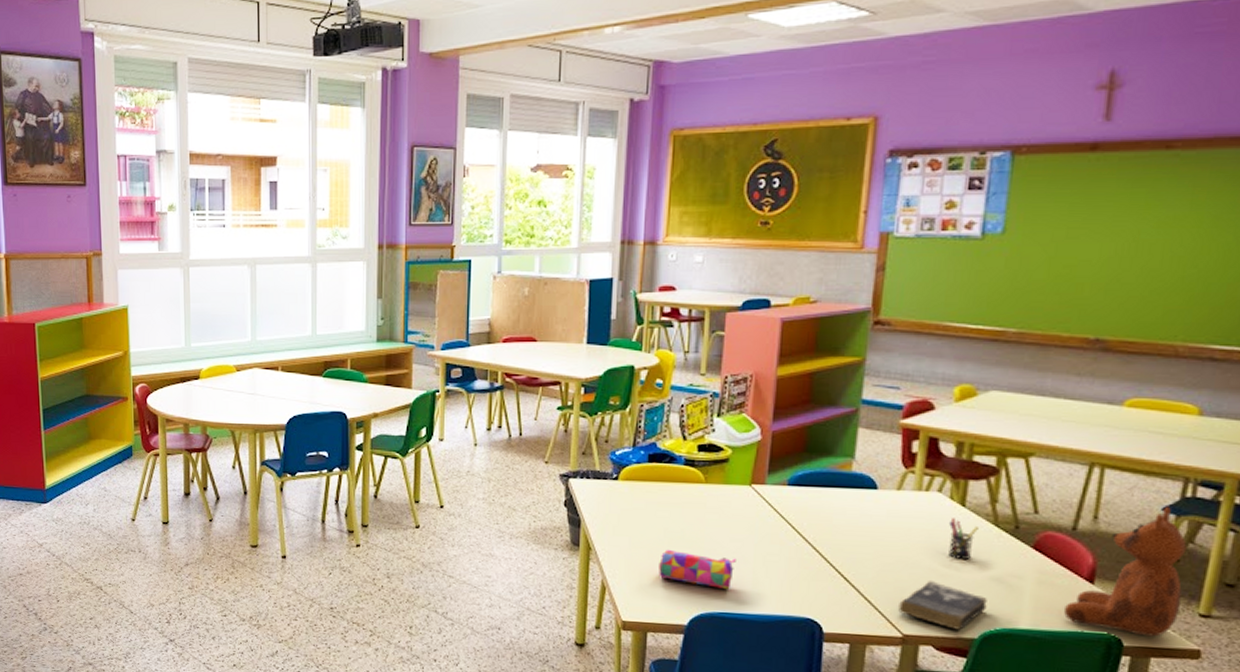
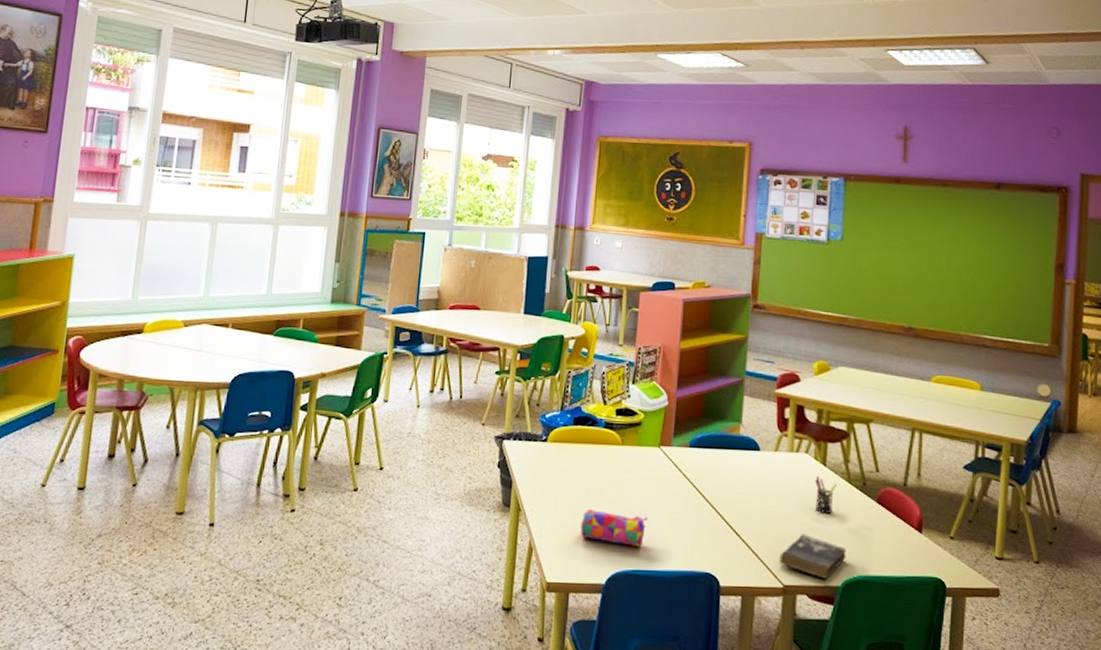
teddy bear: present [1063,506,1187,637] -> none [902,465,983,579]

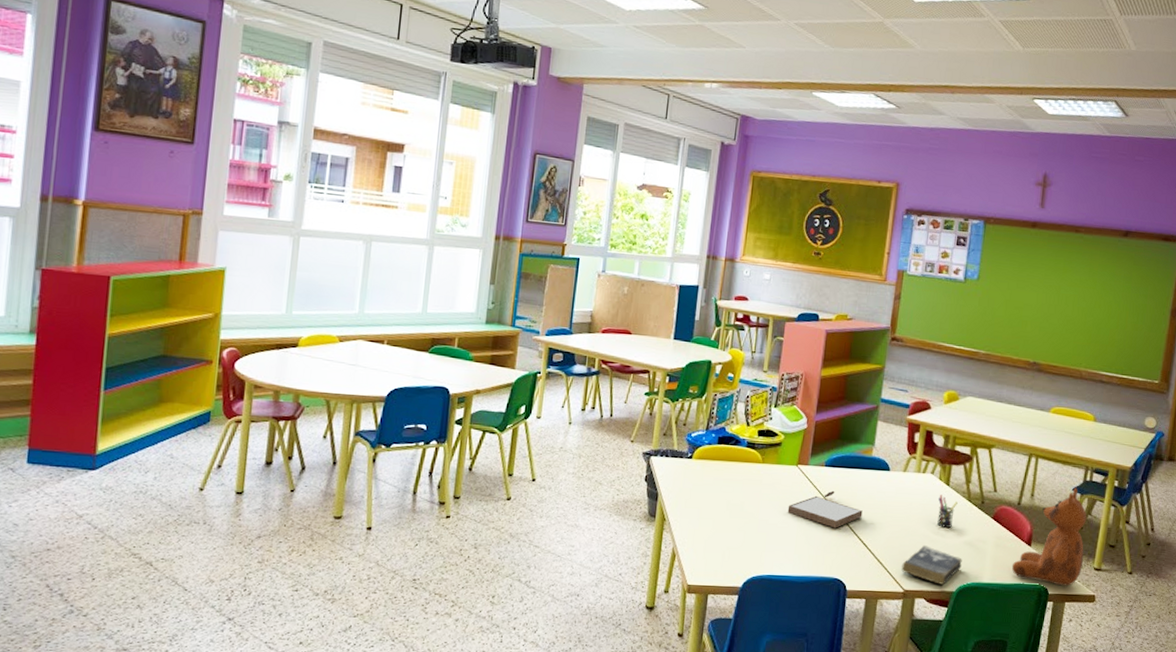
pencil case: present [580,508,647,548] -> none [721,520,783,556]
puzzle: none [651,473,733,516] -> present [787,490,863,528]
teddy bear: none [902,465,983,579] -> present [1011,487,1087,586]

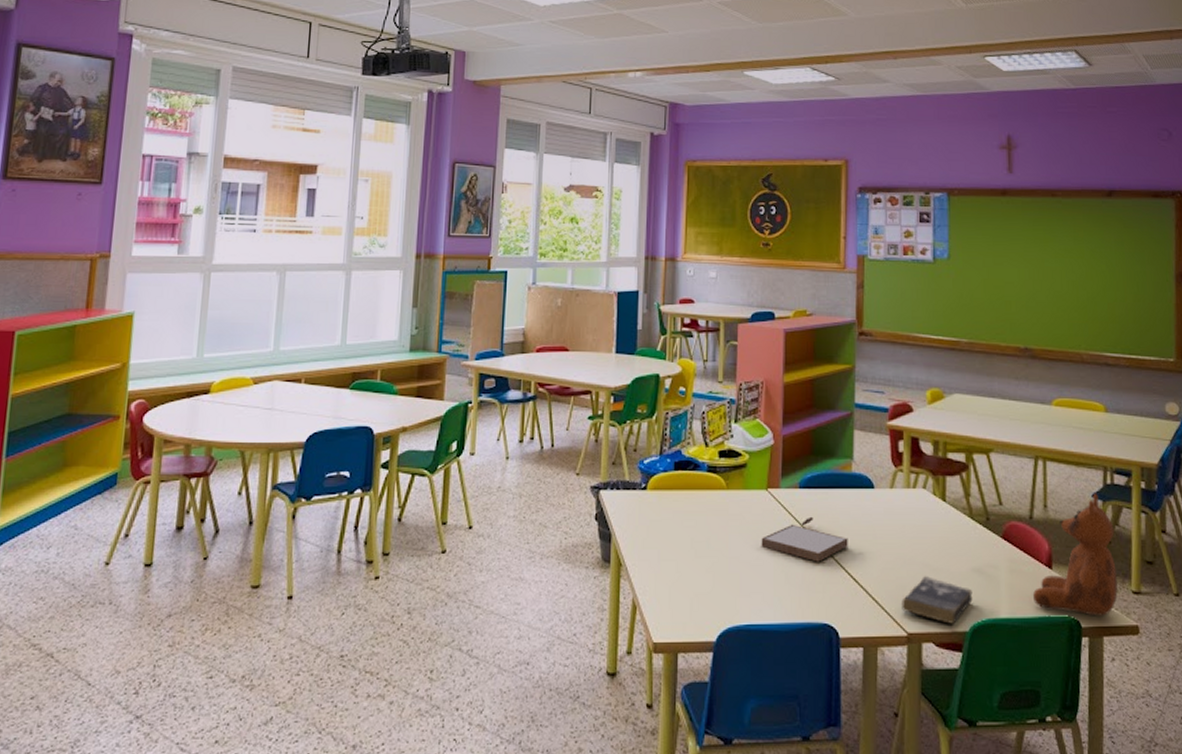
pen holder: present [937,495,958,528] -> none [935,513,958,553]

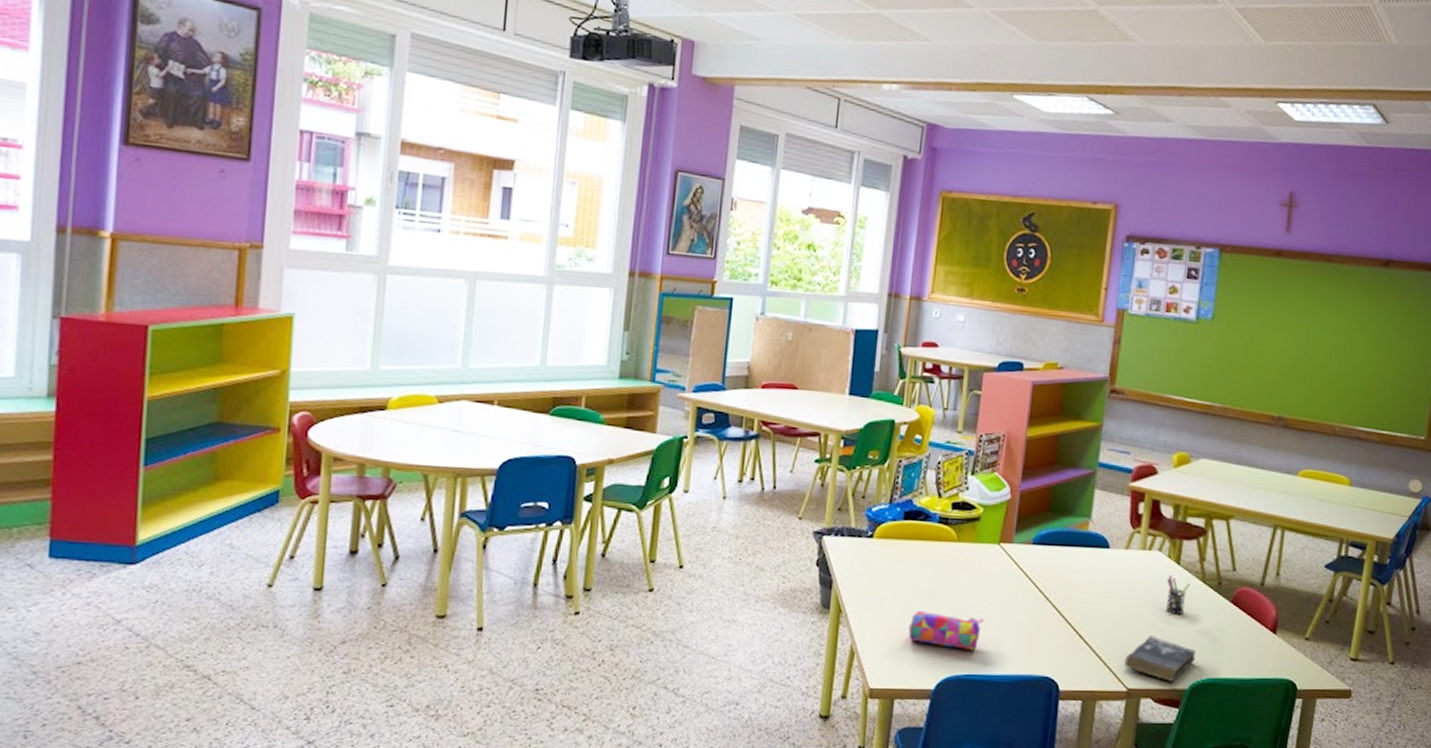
pencil case: none [687,560,758,600] -> present [908,610,983,651]
puzzle: present [761,516,848,562] -> none [988,572,1078,618]
pen holder: none [935,513,958,553] -> present [1166,576,1190,614]
teddy bear: present [1032,493,1118,616] -> none [1253,564,1342,680]

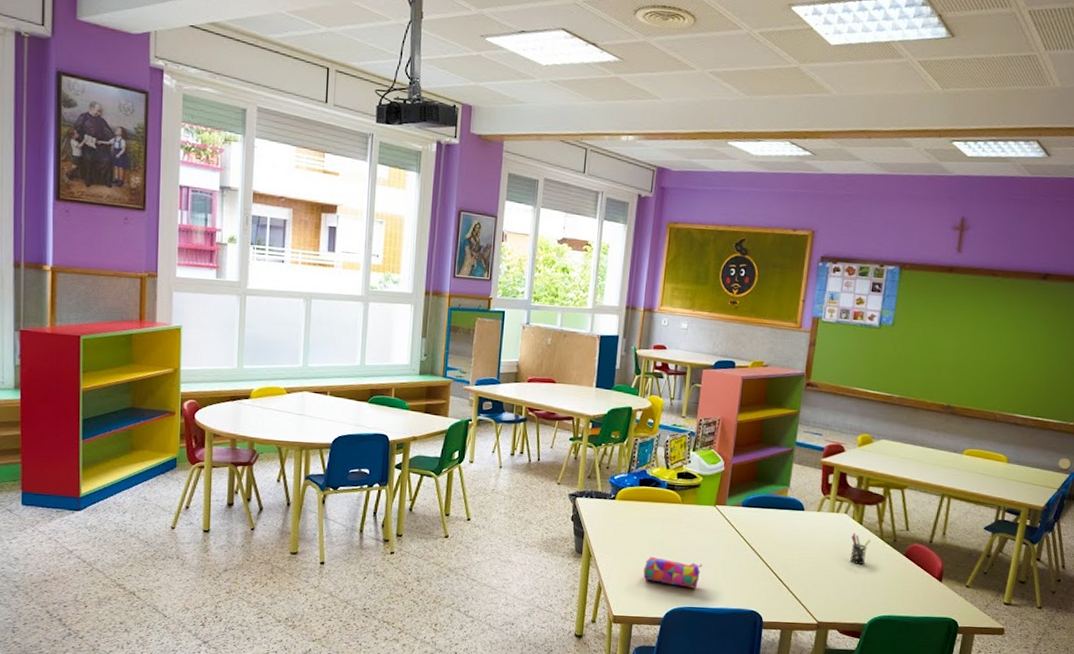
book: present [1124,636,1196,682] -> none [815,581,874,617]

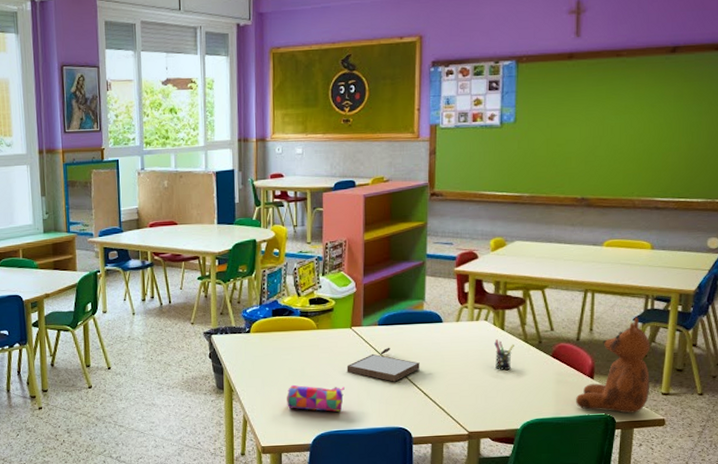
puzzle: none [706,529,778,564] -> present [346,347,420,382]
teddy bear: none [922,526,998,620] -> present [575,317,651,413]

